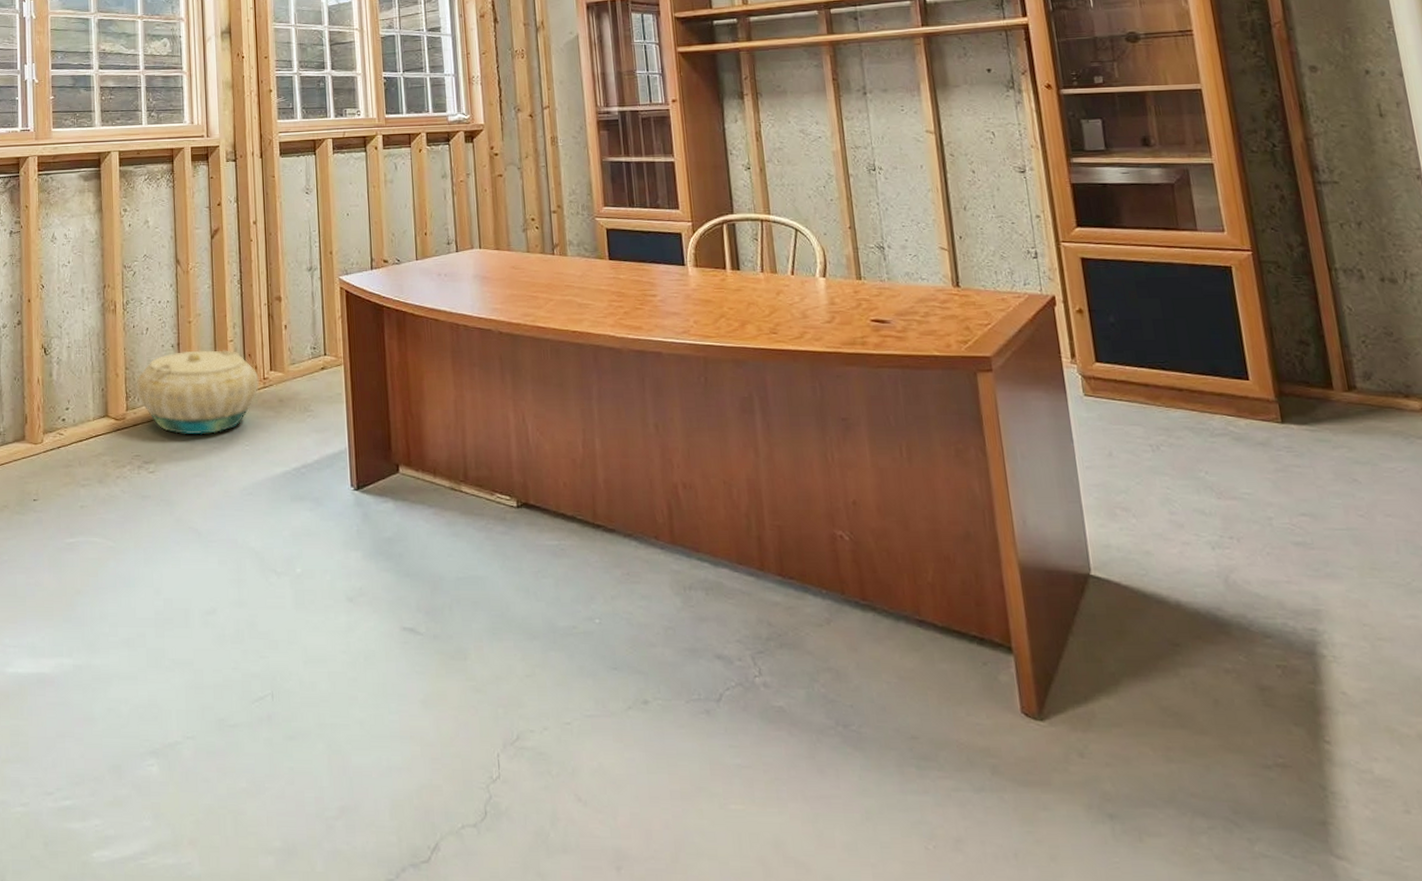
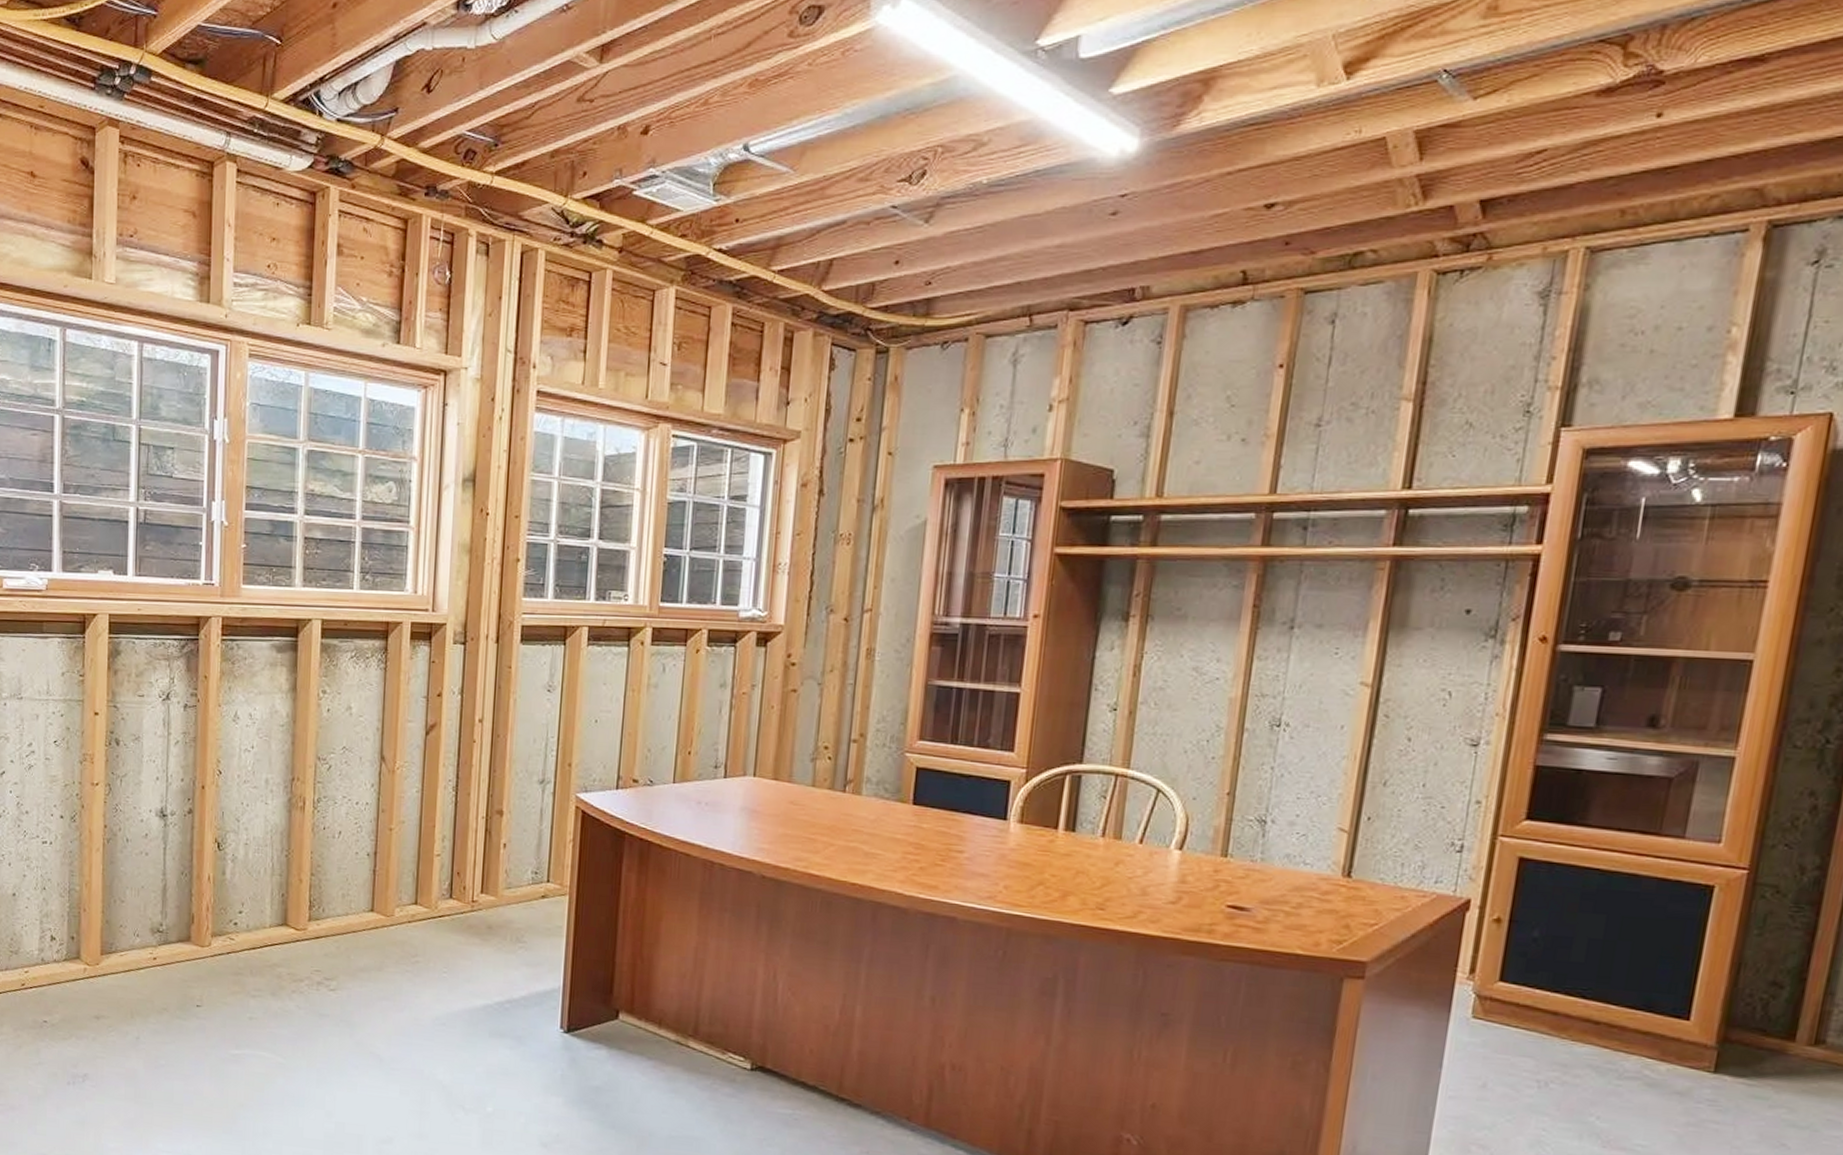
basket: present [136,350,259,435] -> none [322,861,467,956]

